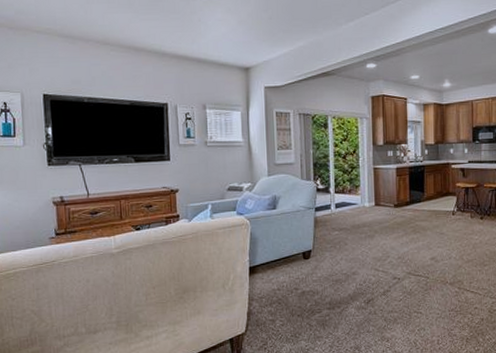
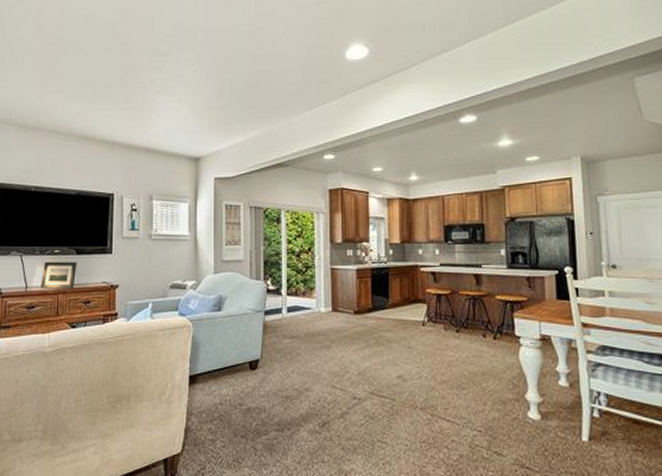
picture frame: none [101,169,137,196] -> present [40,261,77,289]

